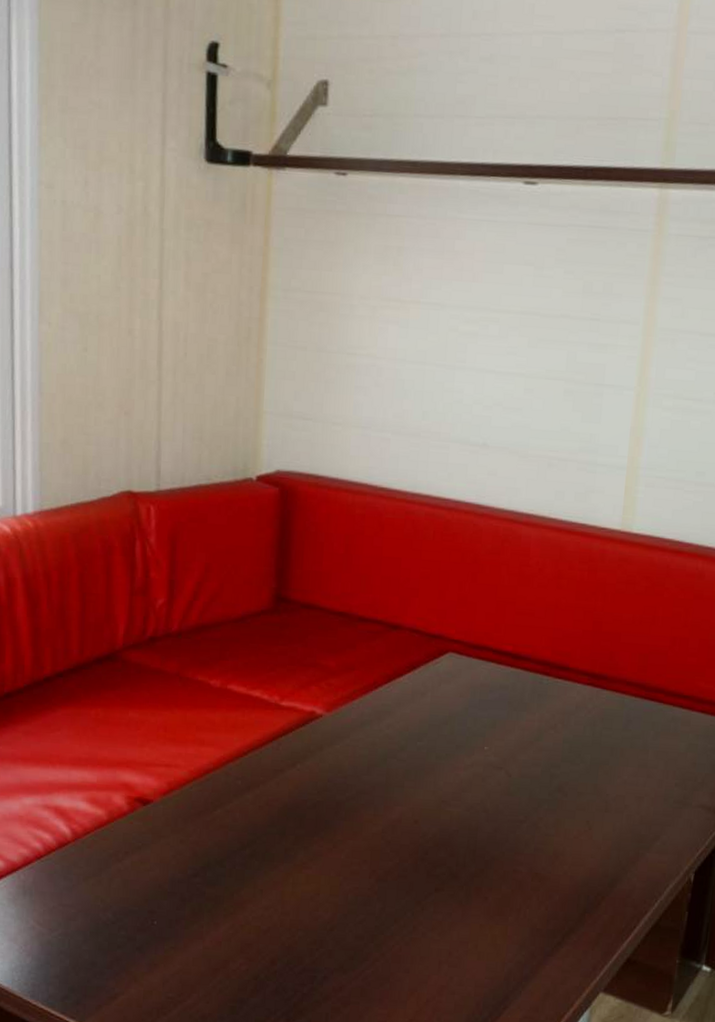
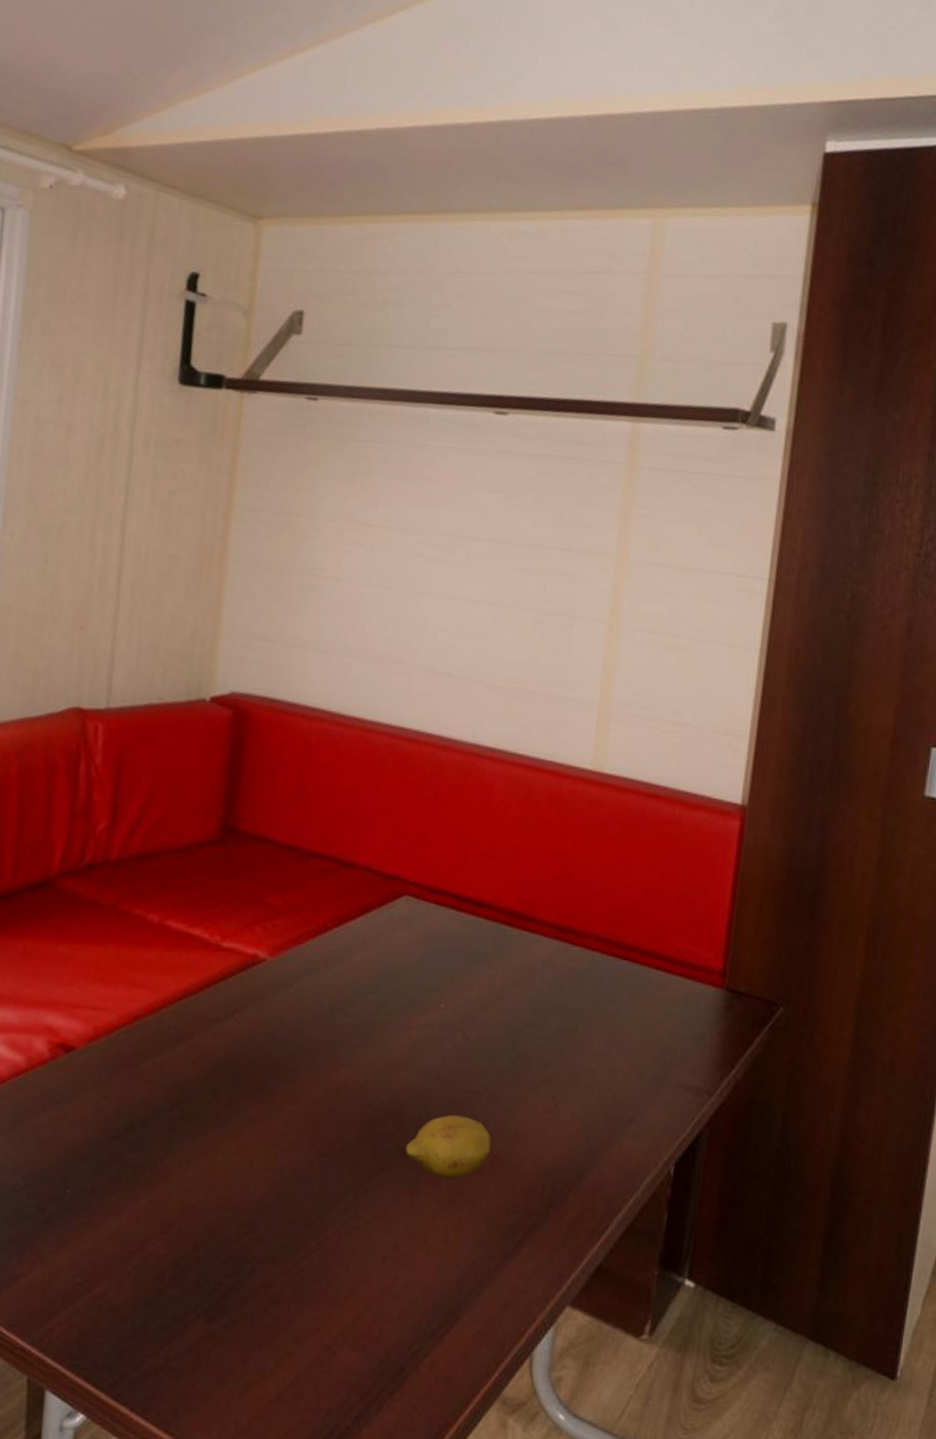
fruit: none [455,841,533,895] -> present [405,1114,491,1179]

